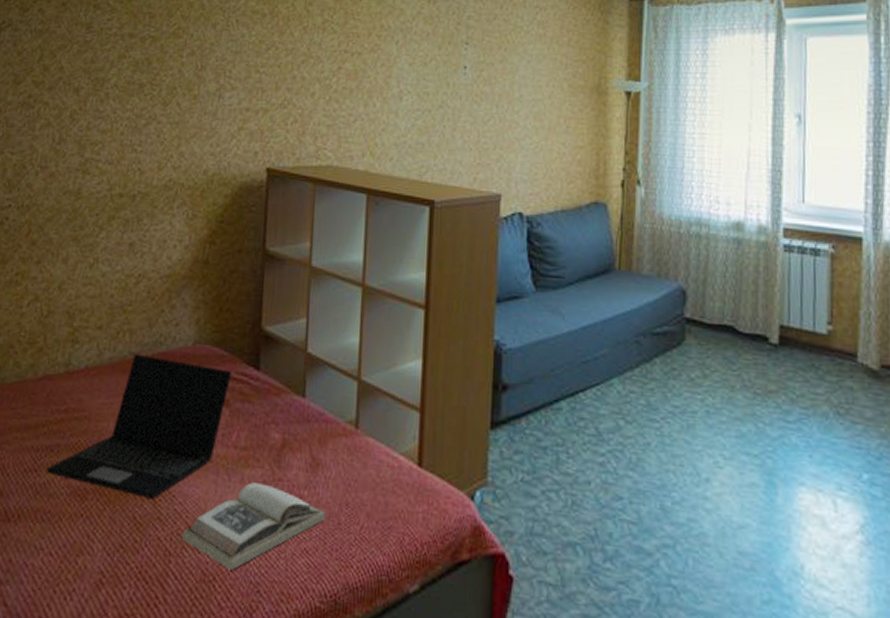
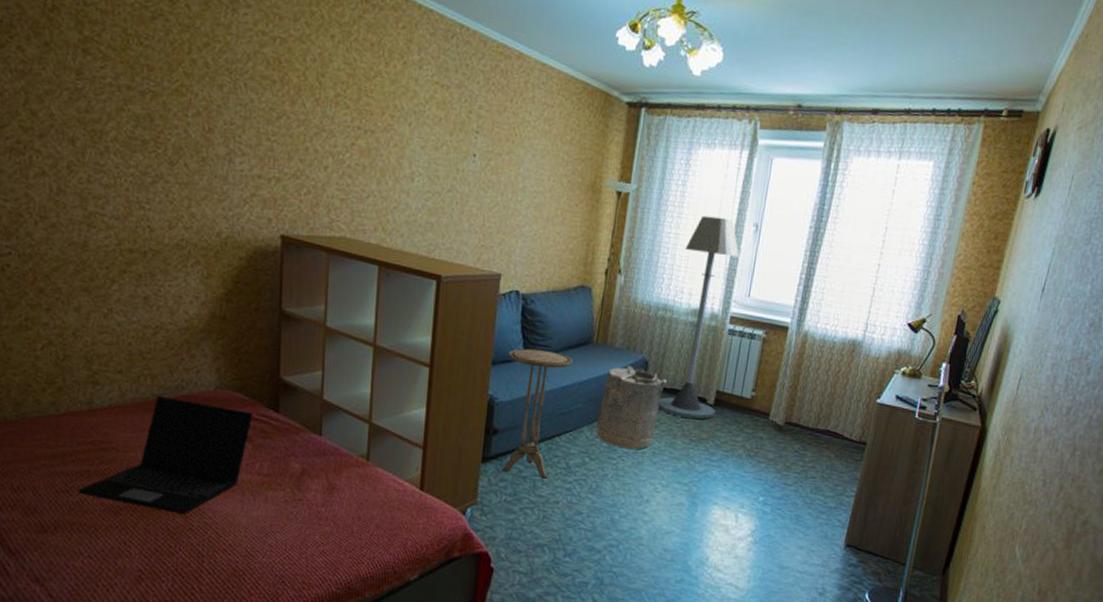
book: present [182,482,326,570] -> none [214,501,341,567]
side table: none [514,281,593,450] -> present [501,348,573,479]
laundry hamper: none [630,297,713,408] -> present [596,366,667,450]
floor lamp: none [704,110,783,365] -> present [657,215,739,419]

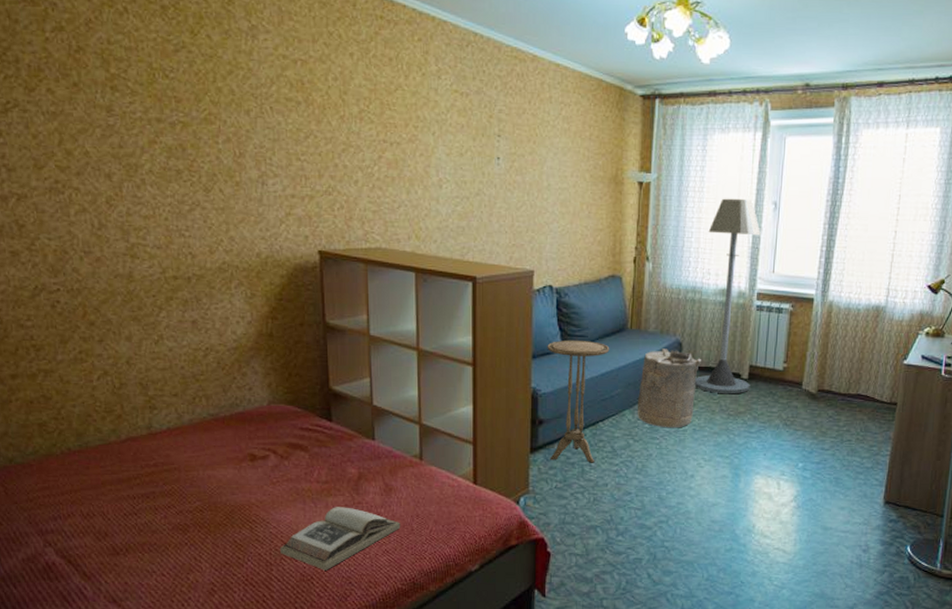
laptop: present [78,396,254,514] -> none [145,415,308,526]
book: none [214,501,341,567] -> present [280,507,401,571]

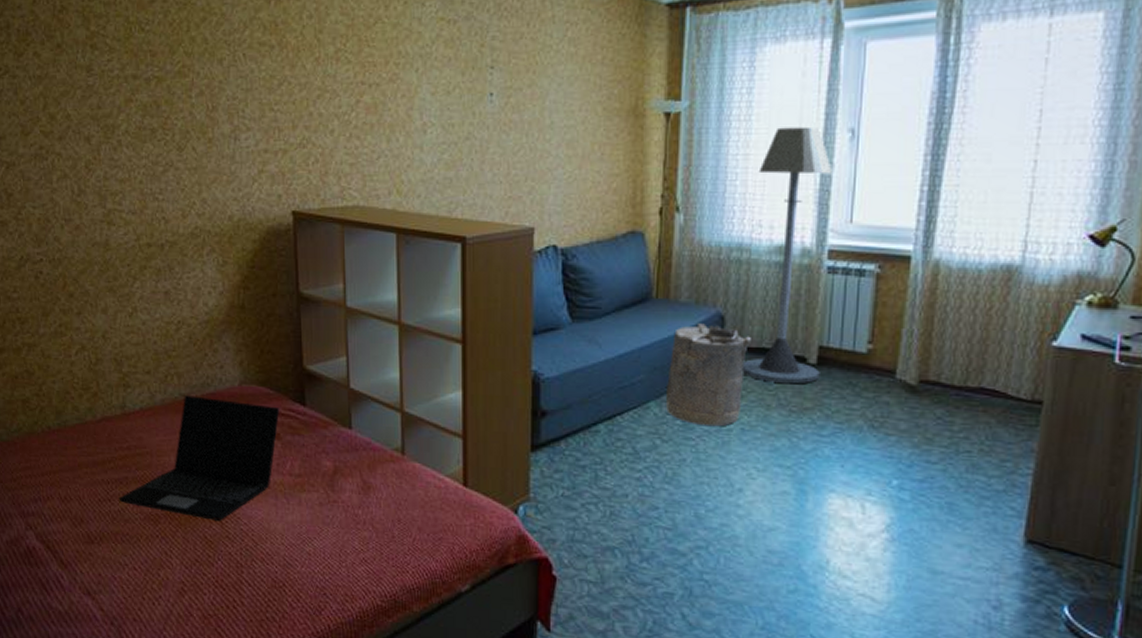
laptop: none [145,415,308,526] -> present [119,395,280,521]
book: present [280,507,401,571] -> none [251,504,381,578]
side table: present [547,340,610,463] -> none [551,312,630,467]

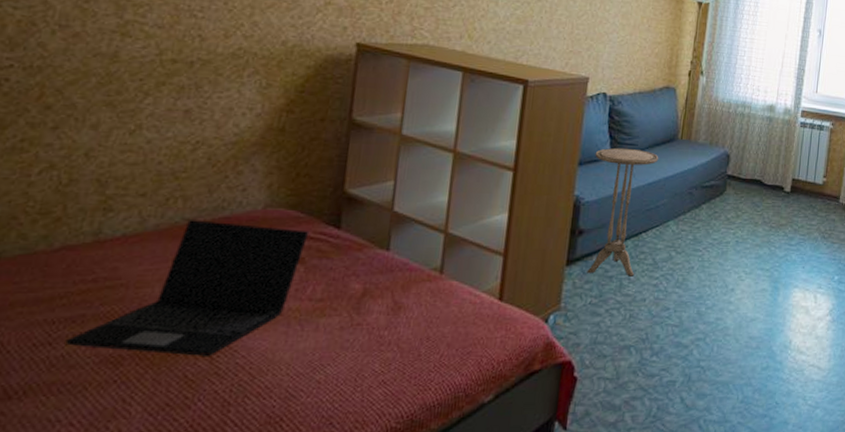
side table: none [551,312,630,467] -> present [587,147,659,277]
laundry hamper: present [666,323,751,427] -> none [682,160,747,240]
floor lamp: present [741,126,832,384] -> none [739,23,807,207]

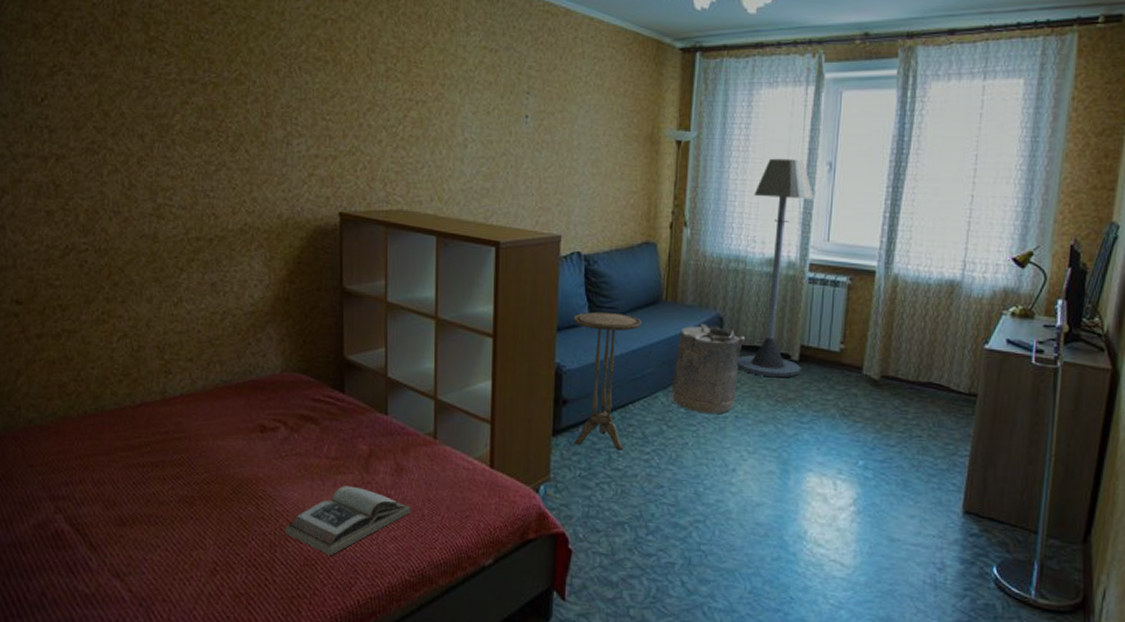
laptop: present [65,220,310,356] -> none [154,382,320,502]
book: none [245,329,406,409] -> present [285,486,411,556]
laundry hamper: none [682,160,747,240] -> present [672,324,745,415]
floor lamp: none [739,23,807,207] -> present [736,158,814,378]

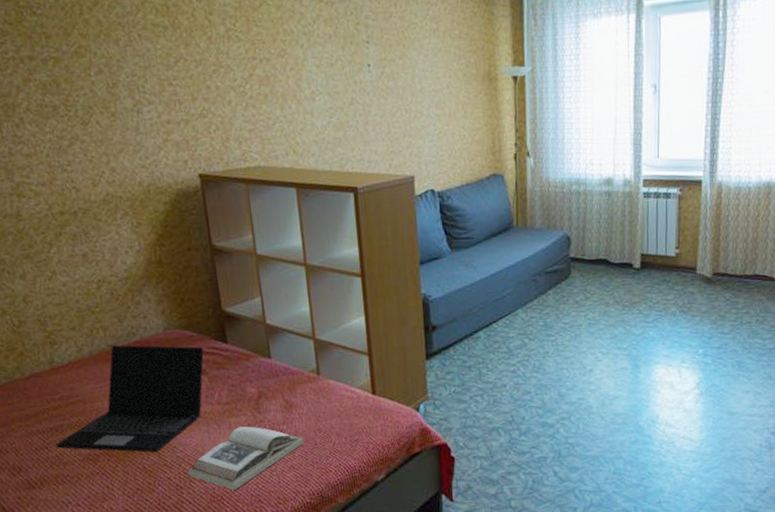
laptop: none [154,382,320,502] -> present [56,345,204,452]
side table: present [573,311,642,450] -> none [434,242,497,365]
laundry hamper: present [672,324,745,415] -> none [530,244,591,324]
floor lamp: present [736,158,814,378] -> none [585,84,643,285]

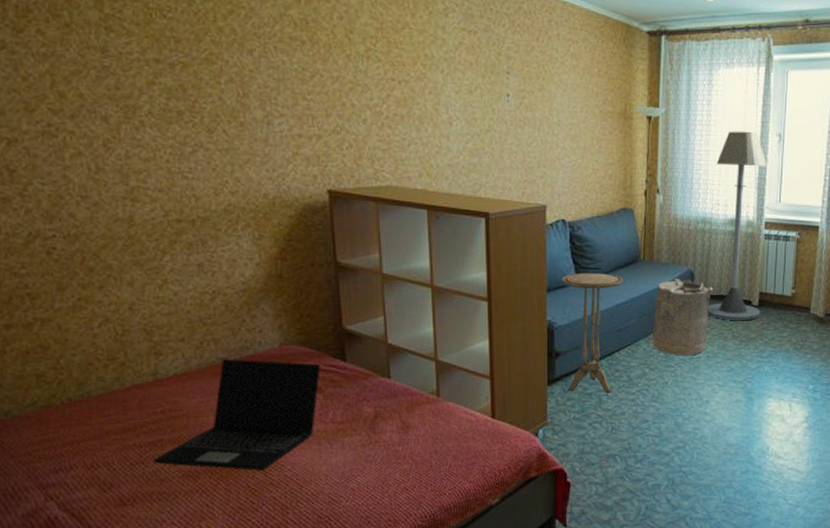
book: present [188,426,304,490] -> none [296,446,420,511]
side table: none [434,242,497,365] -> present [561,272,624,393]
laundry hamper: none [530,244,591,324] -> present [653,278,713,356]
floor lamp: none [585,84,643,285] -> present [706,131,767,321]

